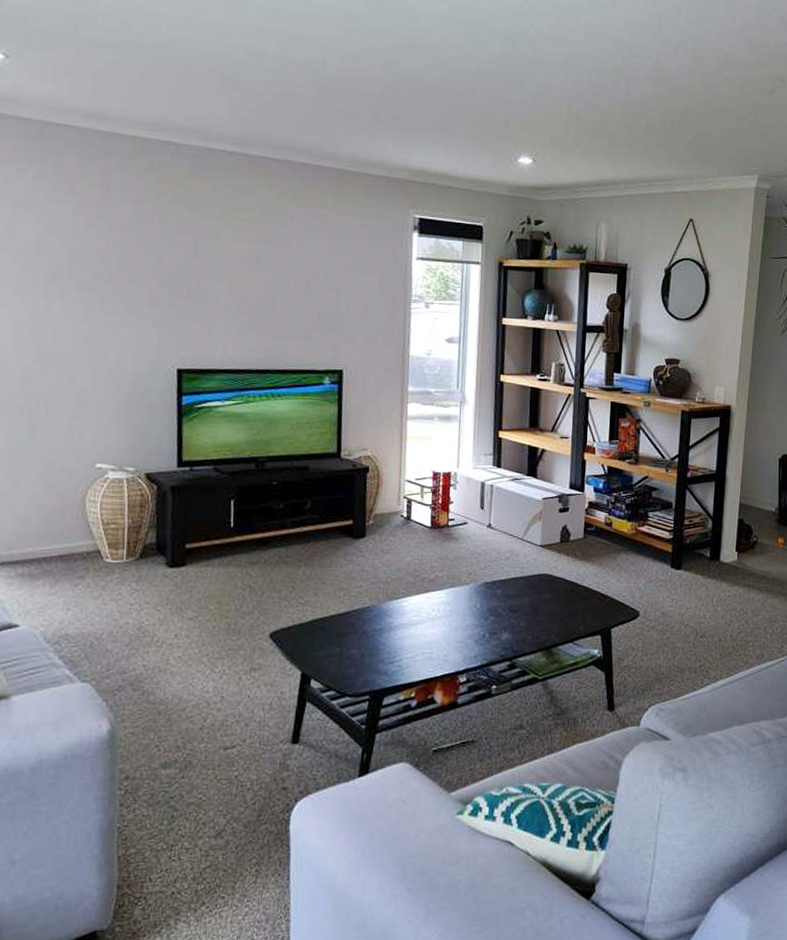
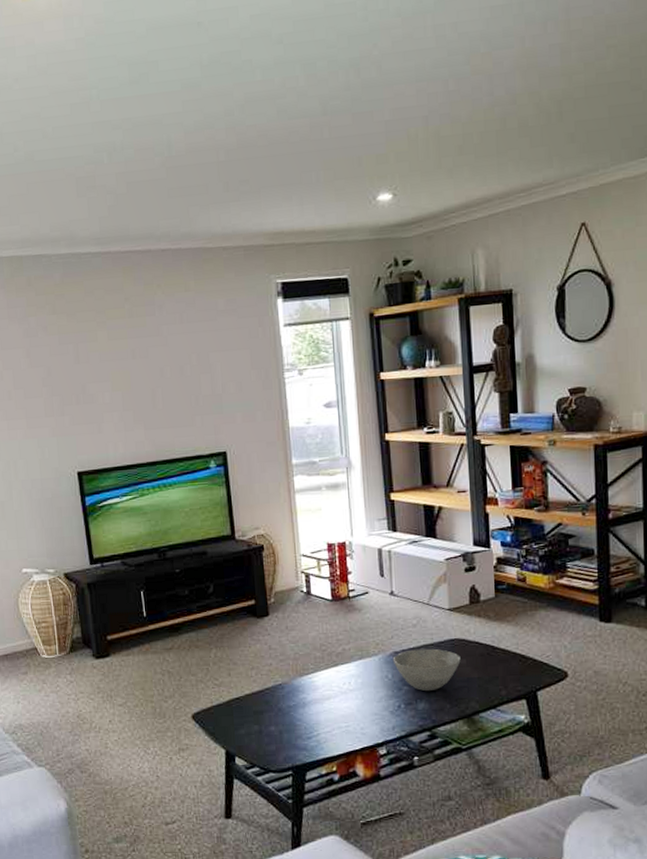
bowl: none [483,581,546,623] -> present [392,648,461,692]

